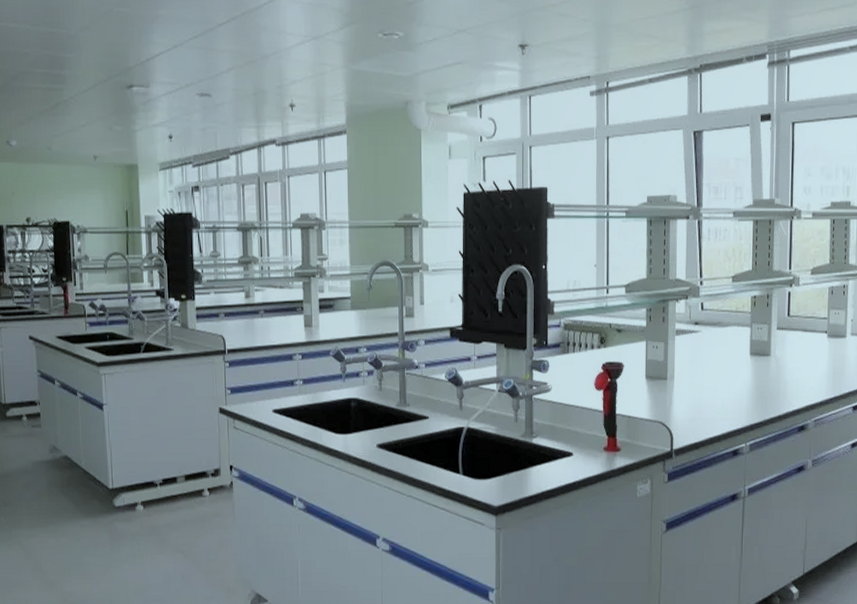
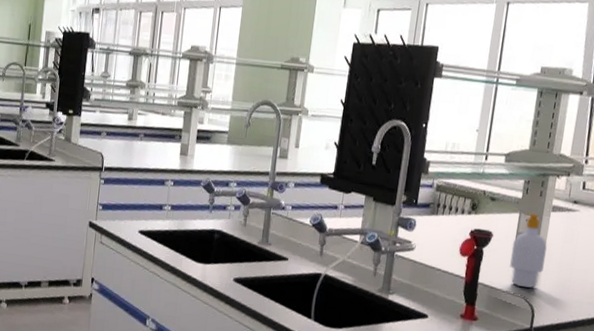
soap bottle: none [643,339,676,413] -> present [510,212,547,289]

